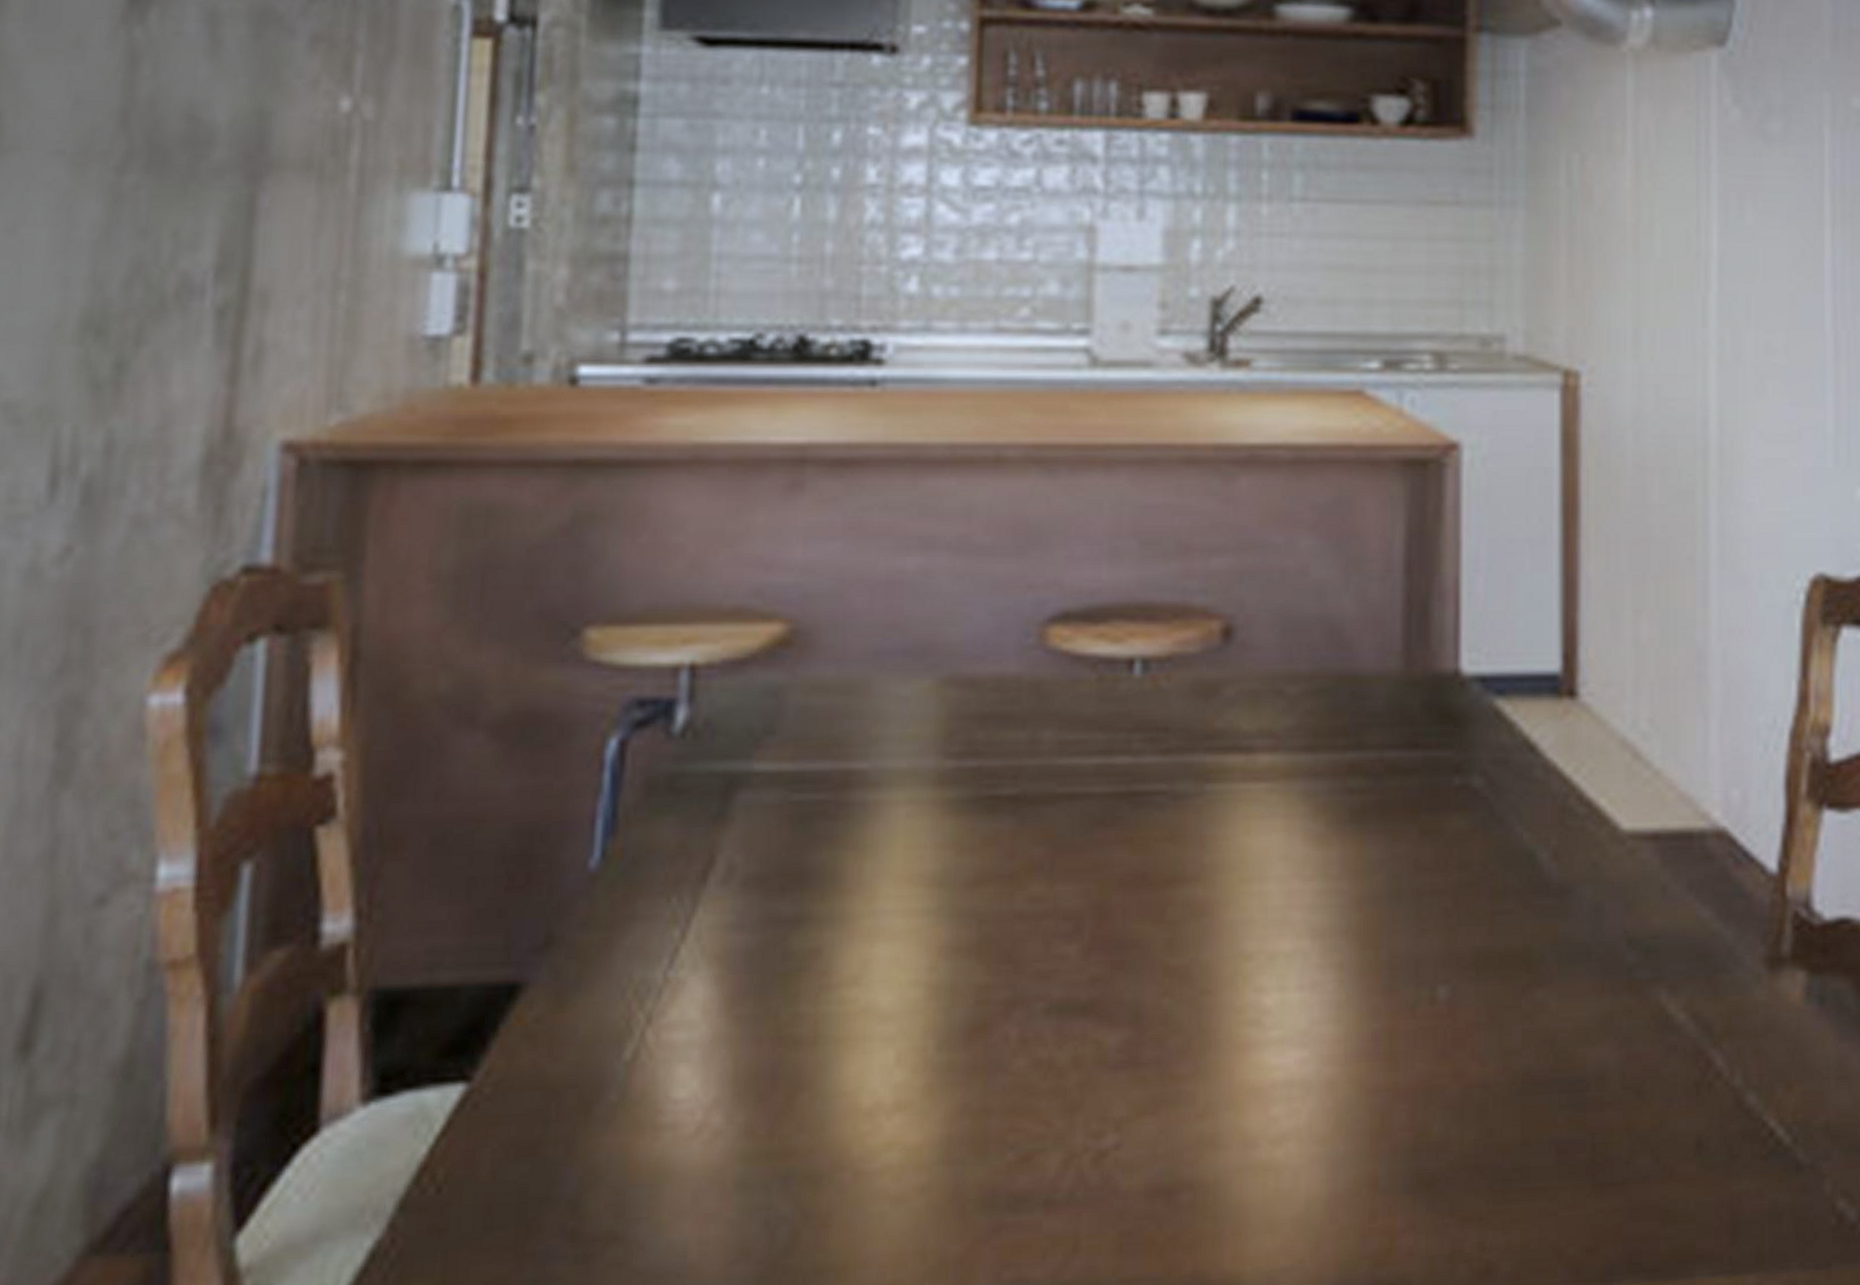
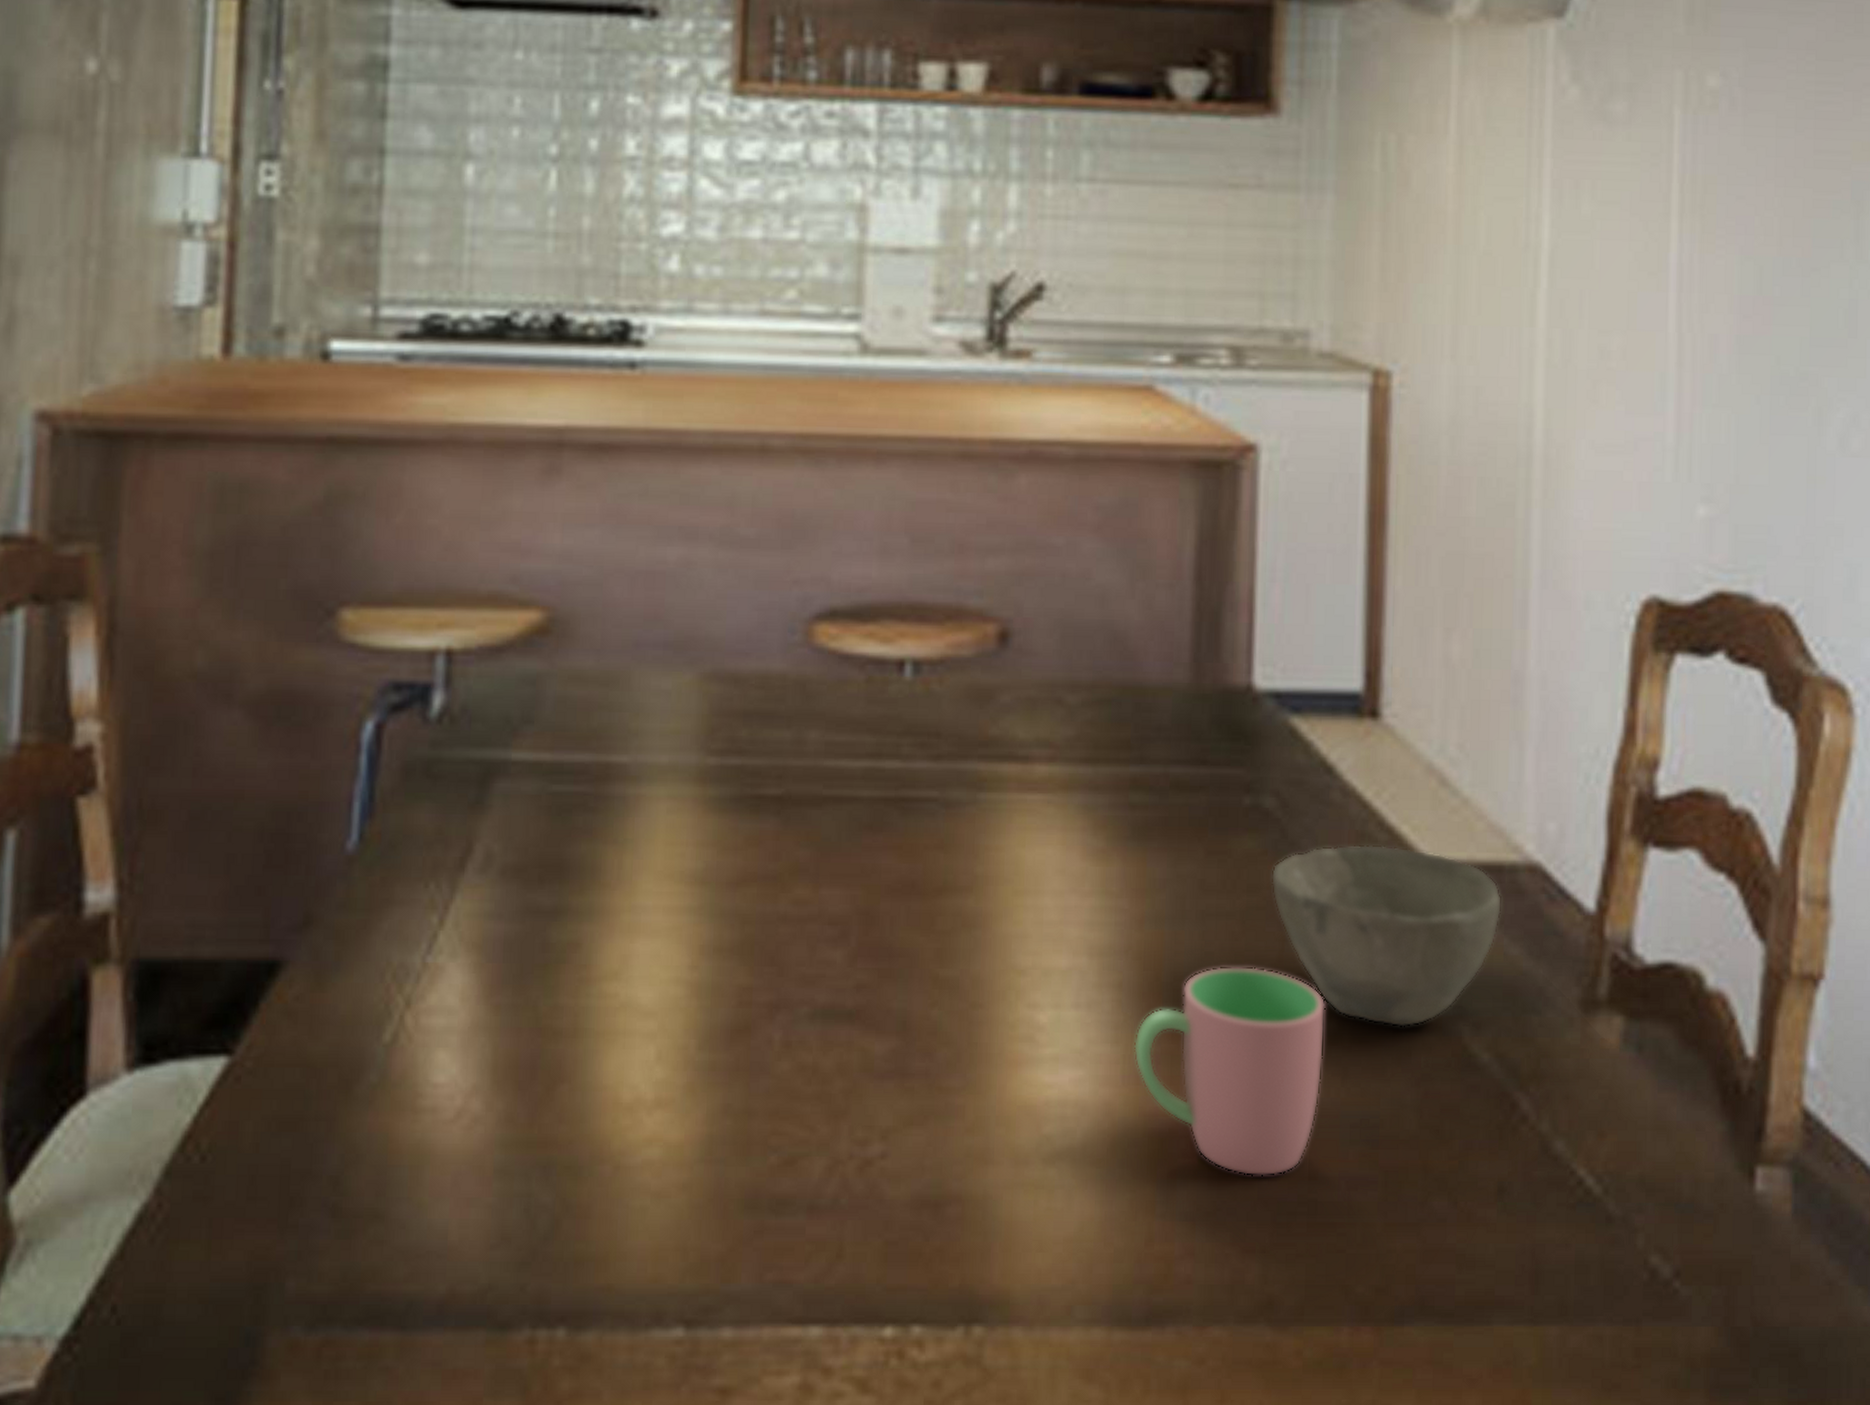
cup: none [1354,940,1534,1146] -> present [1133,966,1326,1176]
bowl: none [1480,817,1693,994] -> present [1270,844,1503,1028]

